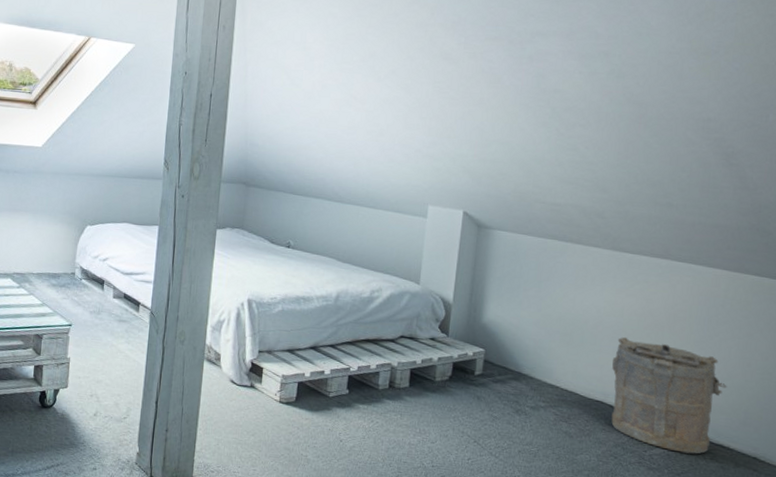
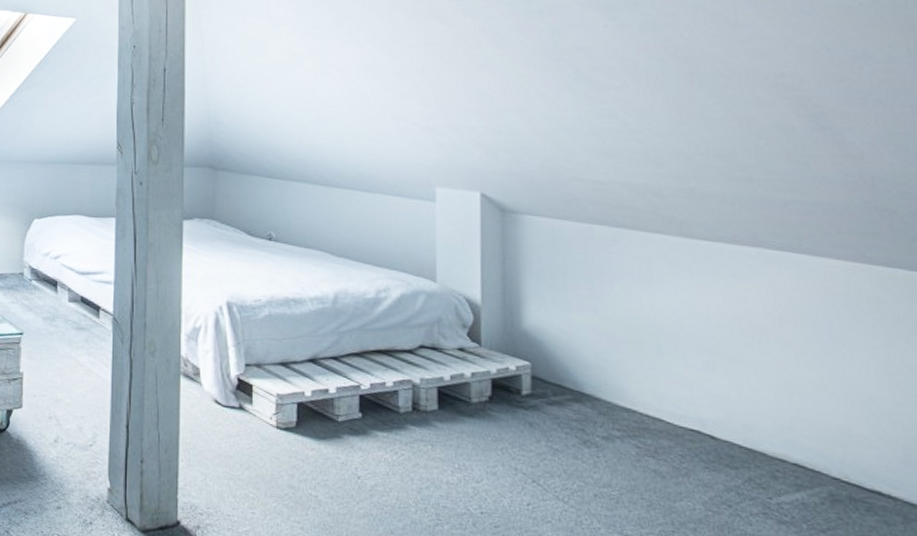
laundry hamper: present [611,337,727,454] -> none [703,347,871,504]

